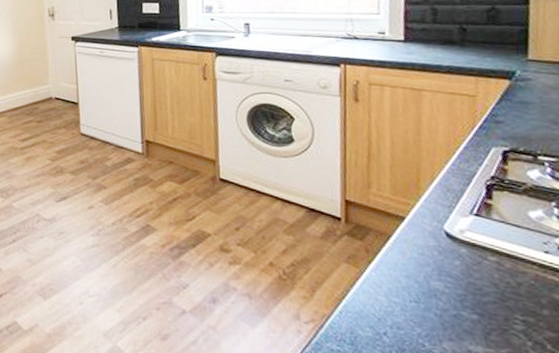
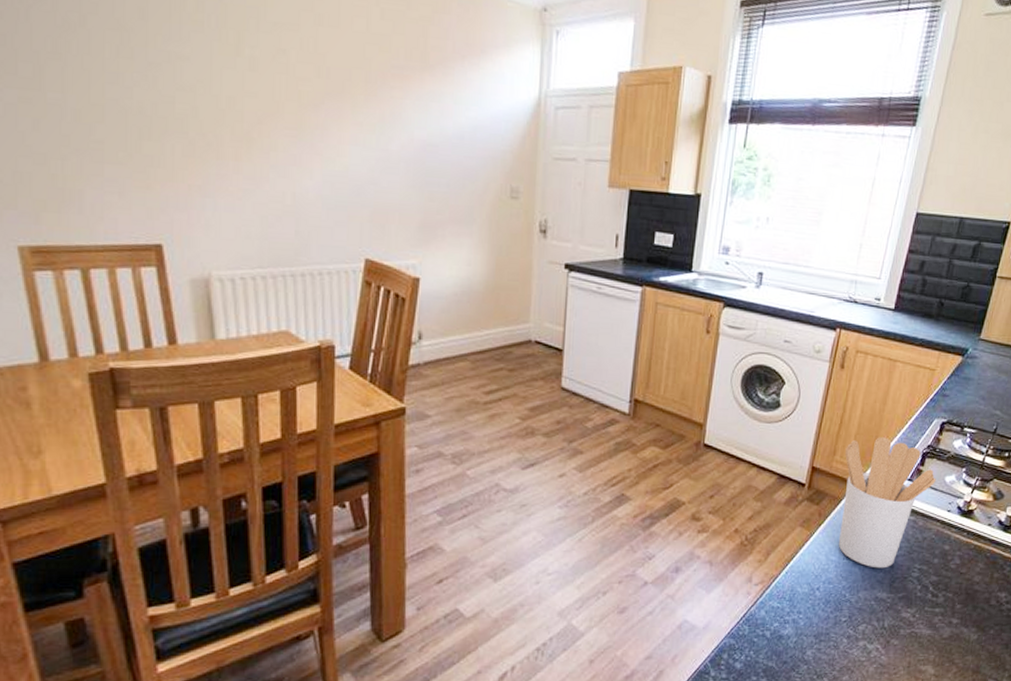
utensil holder: none [381,169,516,317] -> present [838,437,936,568]

